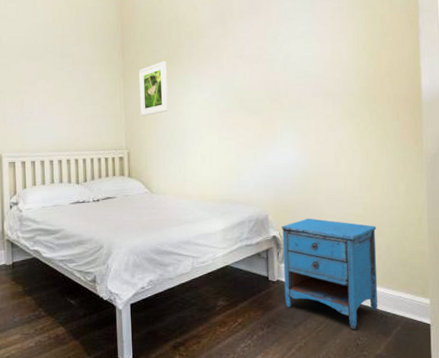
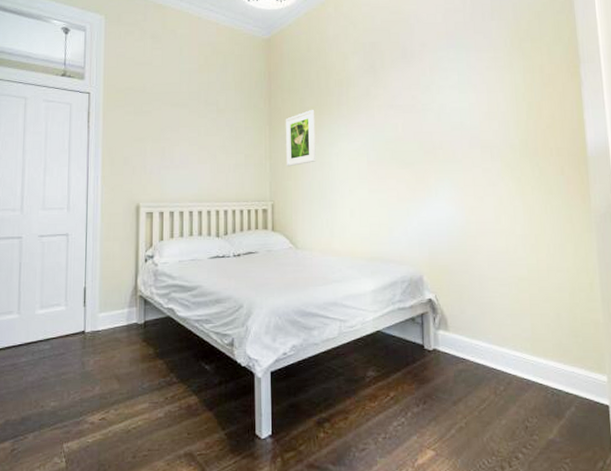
nightstand: present [281,218,378,329] -> none [437,280,549,408]

